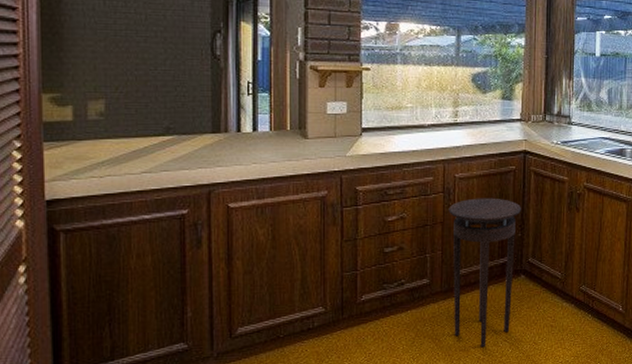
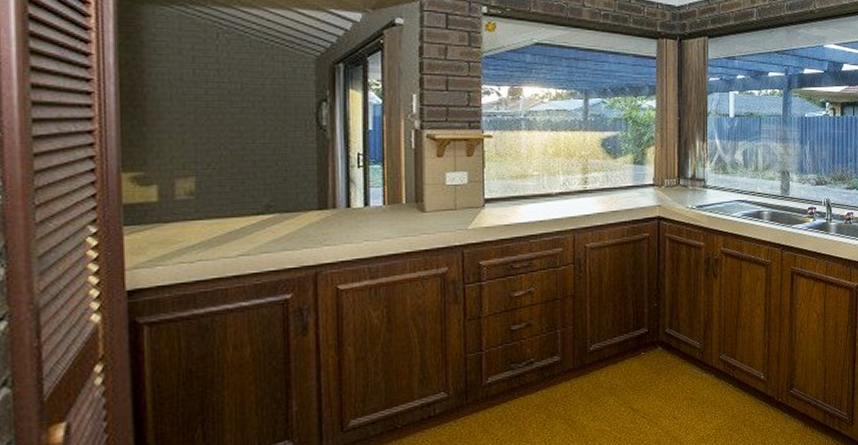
stool: present [448,198,521,348] -> none [579,267,656,426]

